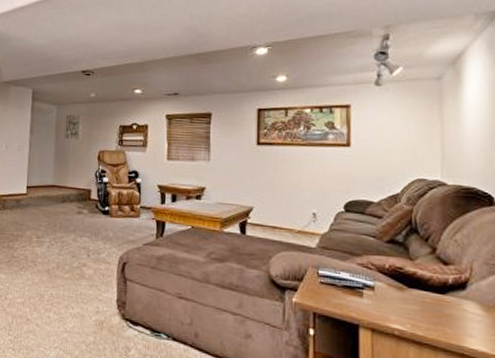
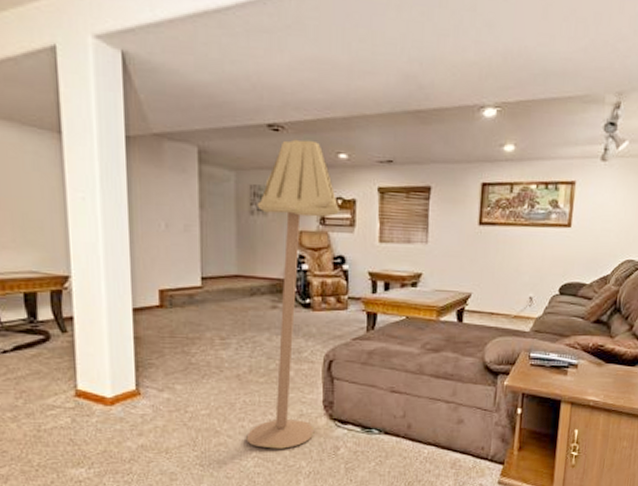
floor lamp: none [51,80,134,343] -> present [246,139,339,449]

